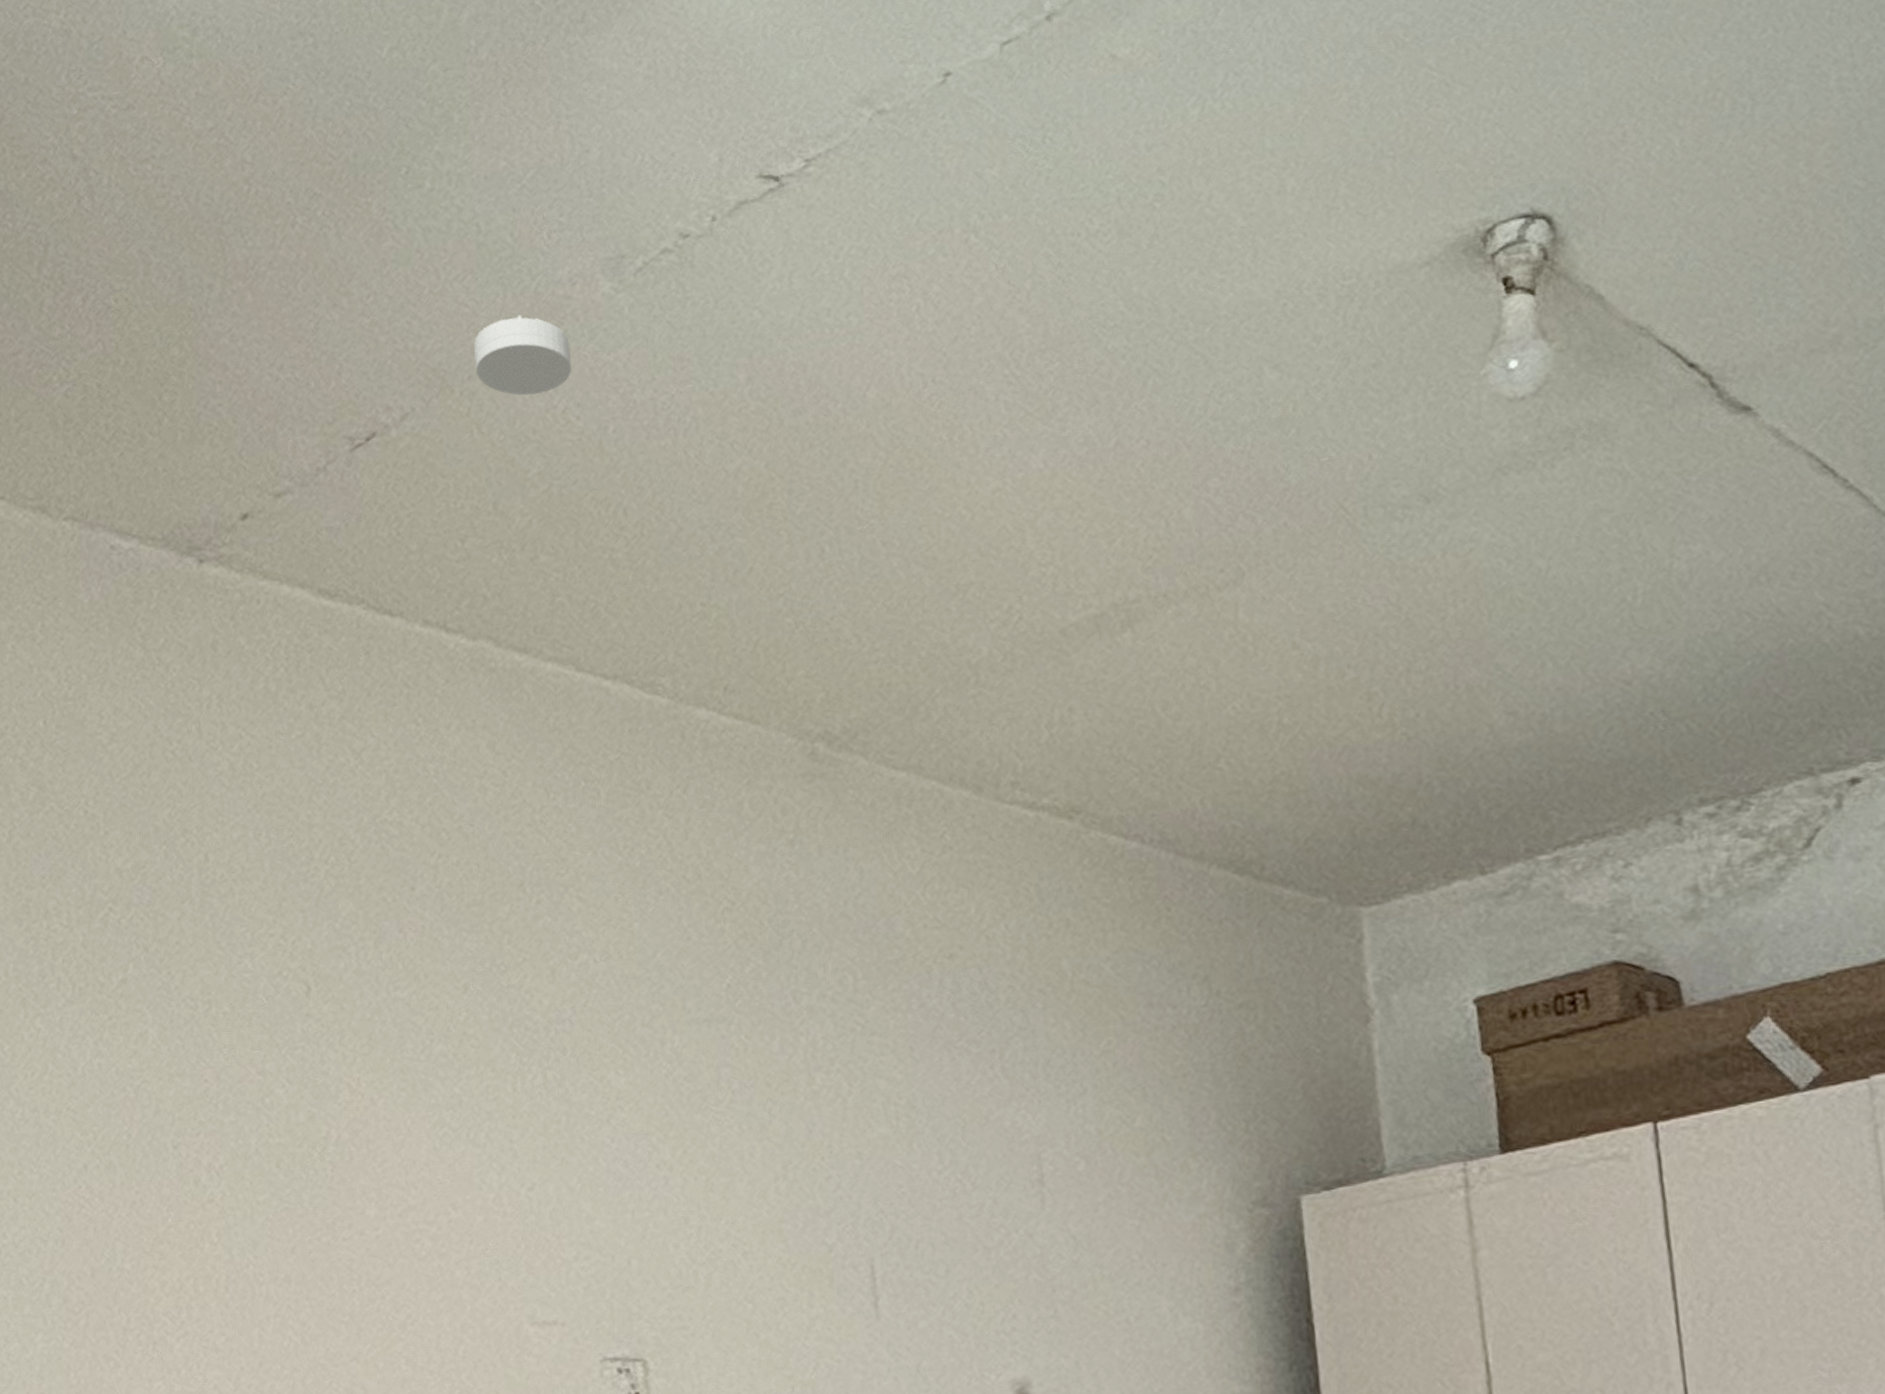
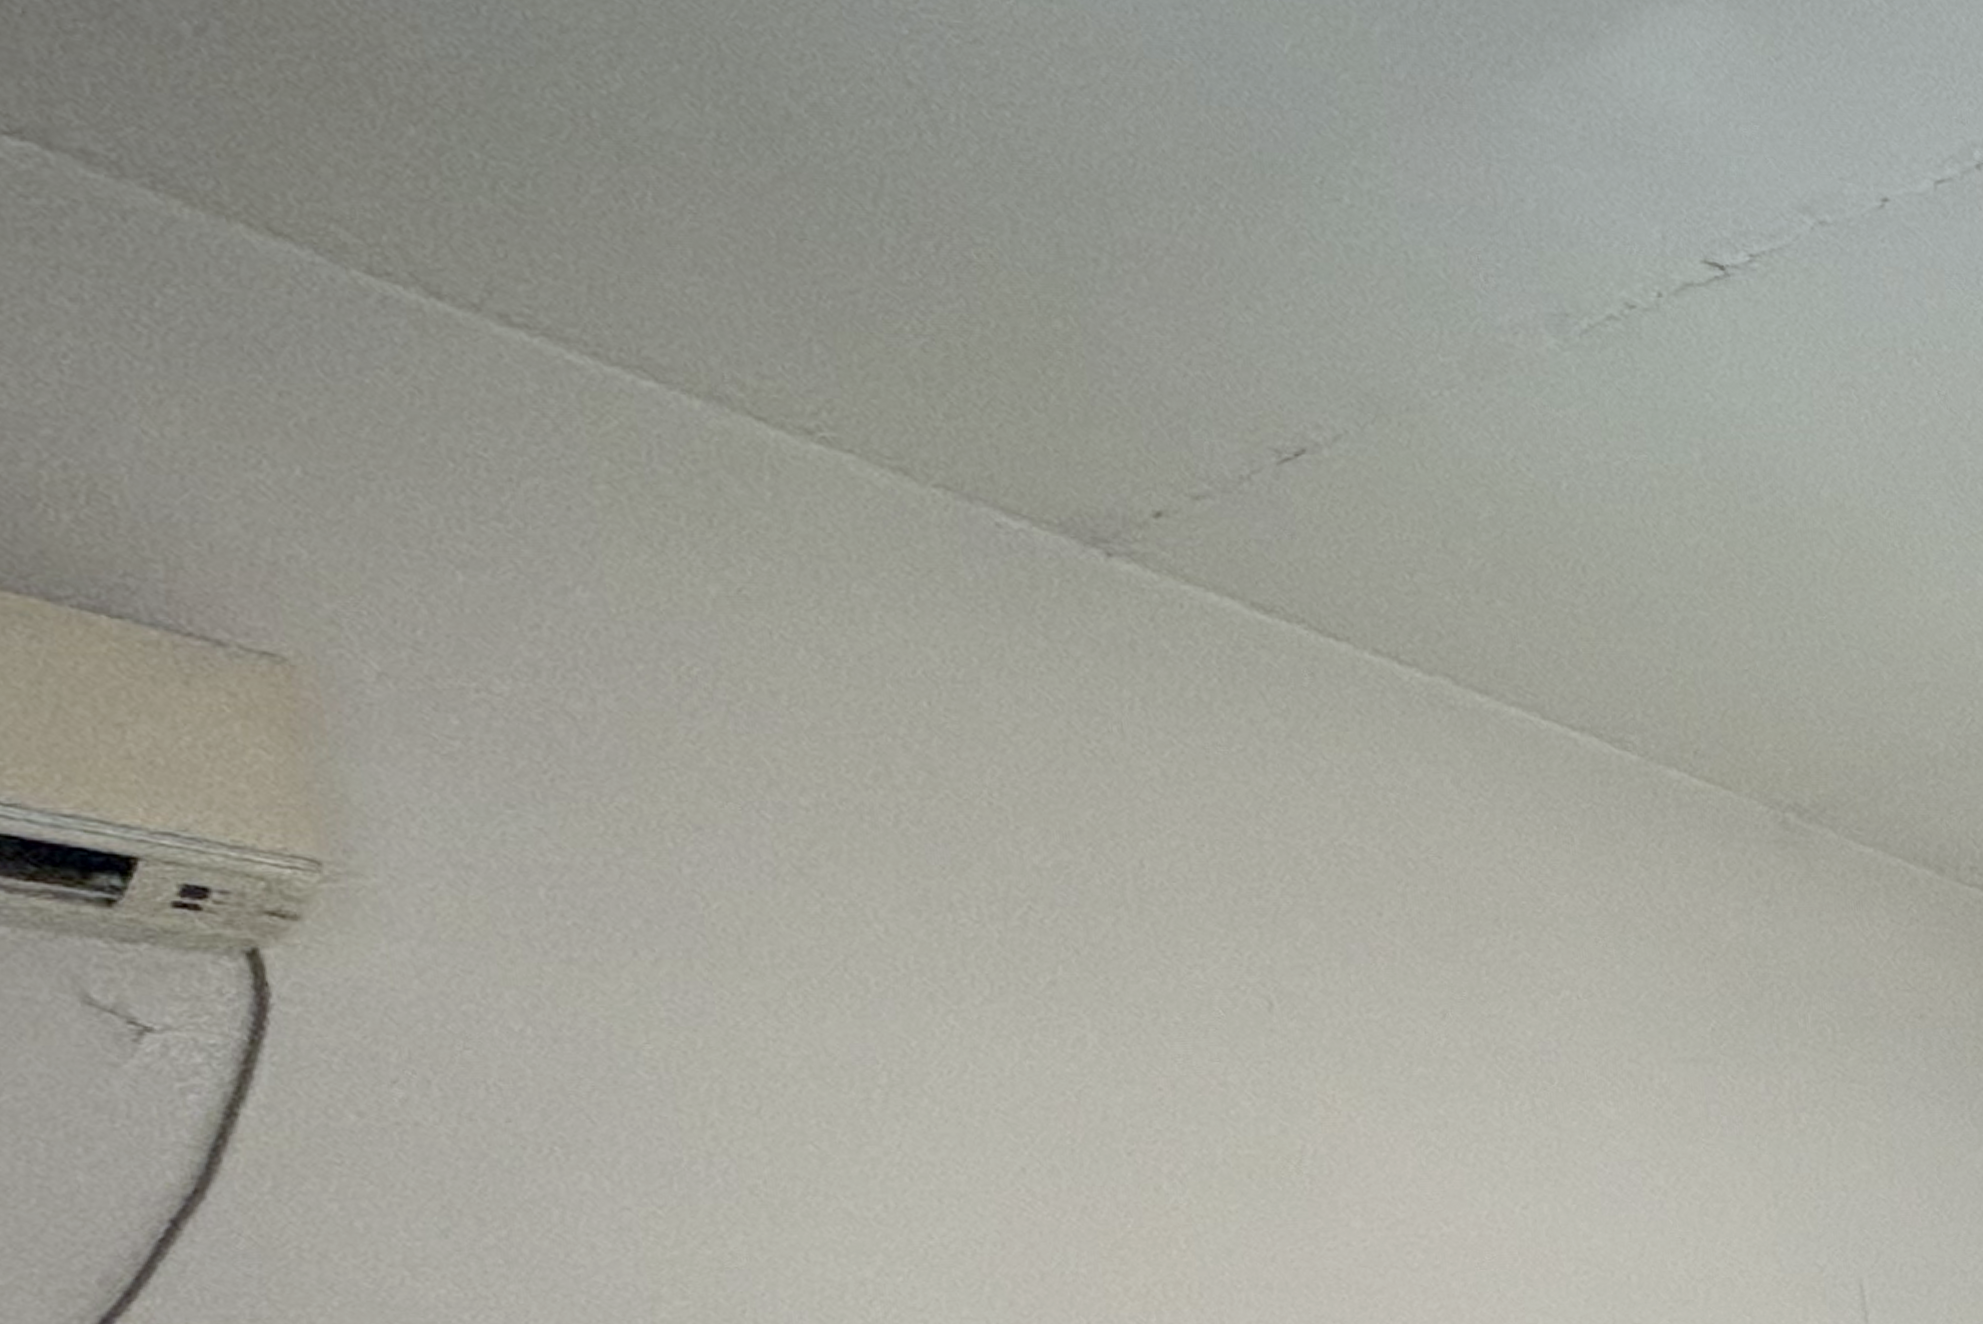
smoke detector: present [474,314,571,396] -> none [1410,354,1519,438]

